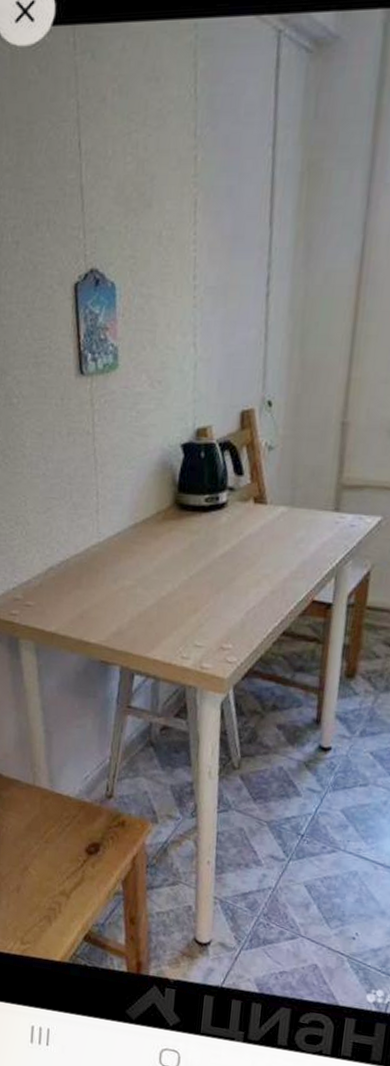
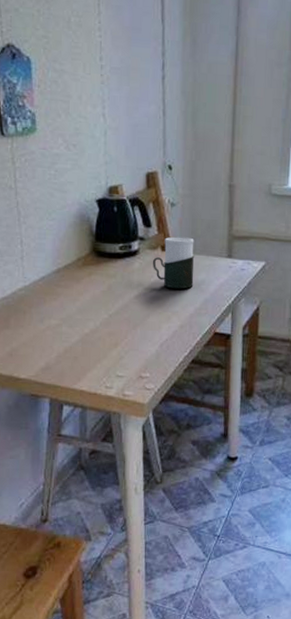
cup: none [242,486,294,549] -> present [153,236,195,289]

